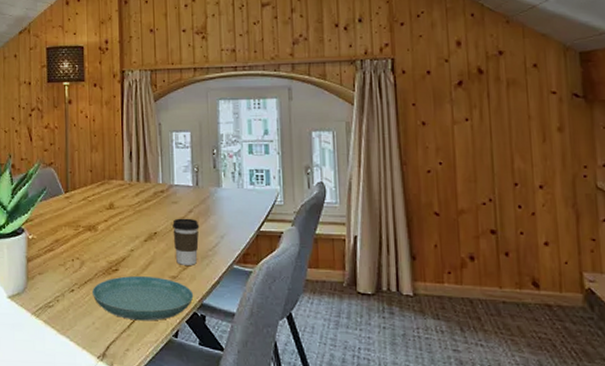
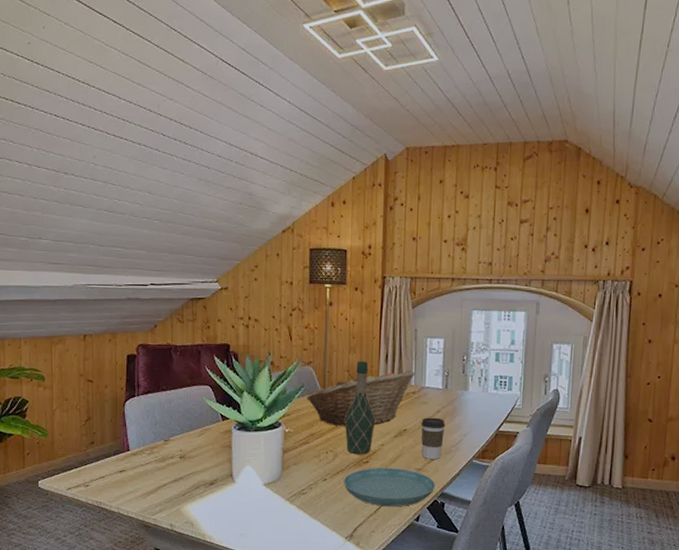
fruit basket: none [49,167,163,231] -> present [307,370,416,426]
wine bottle: none [91,160,122,261] -> present [345,361,375,454]

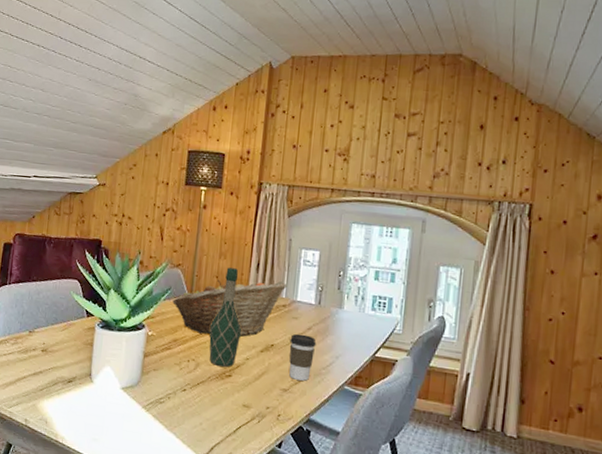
saucer: present [344,468,436,507] -> none [204,382,302,430]

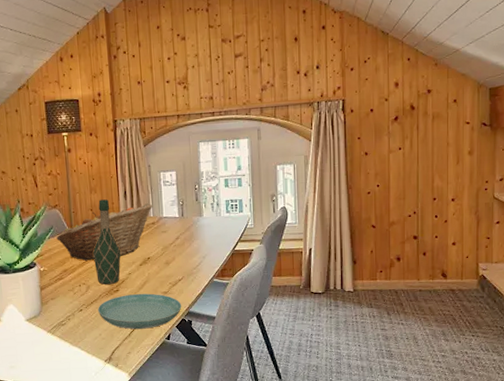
saucer: none [204,382,302,430] -> present [98,293,182,330]
coffee cup: present [289,333,317,381] -> none [163,244,185,282]

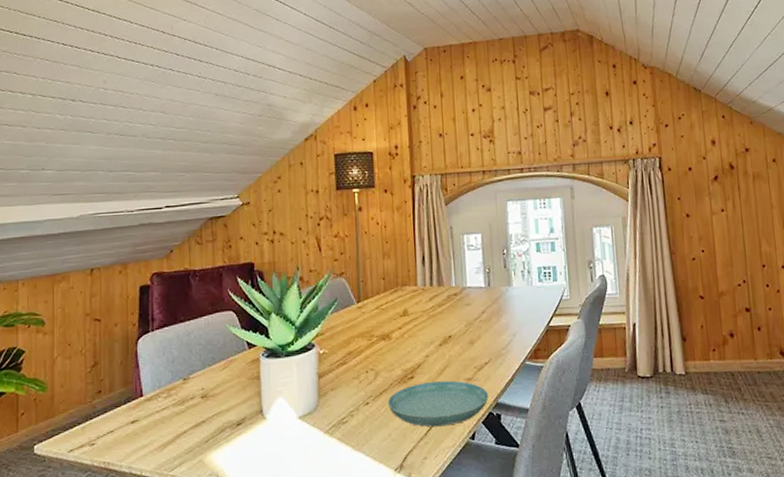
fruit basket: present [56,203,153,261] -> none [341,270,455,341]
wine bottle: present [93,199,121,285] -> none [384,266,417,370]

